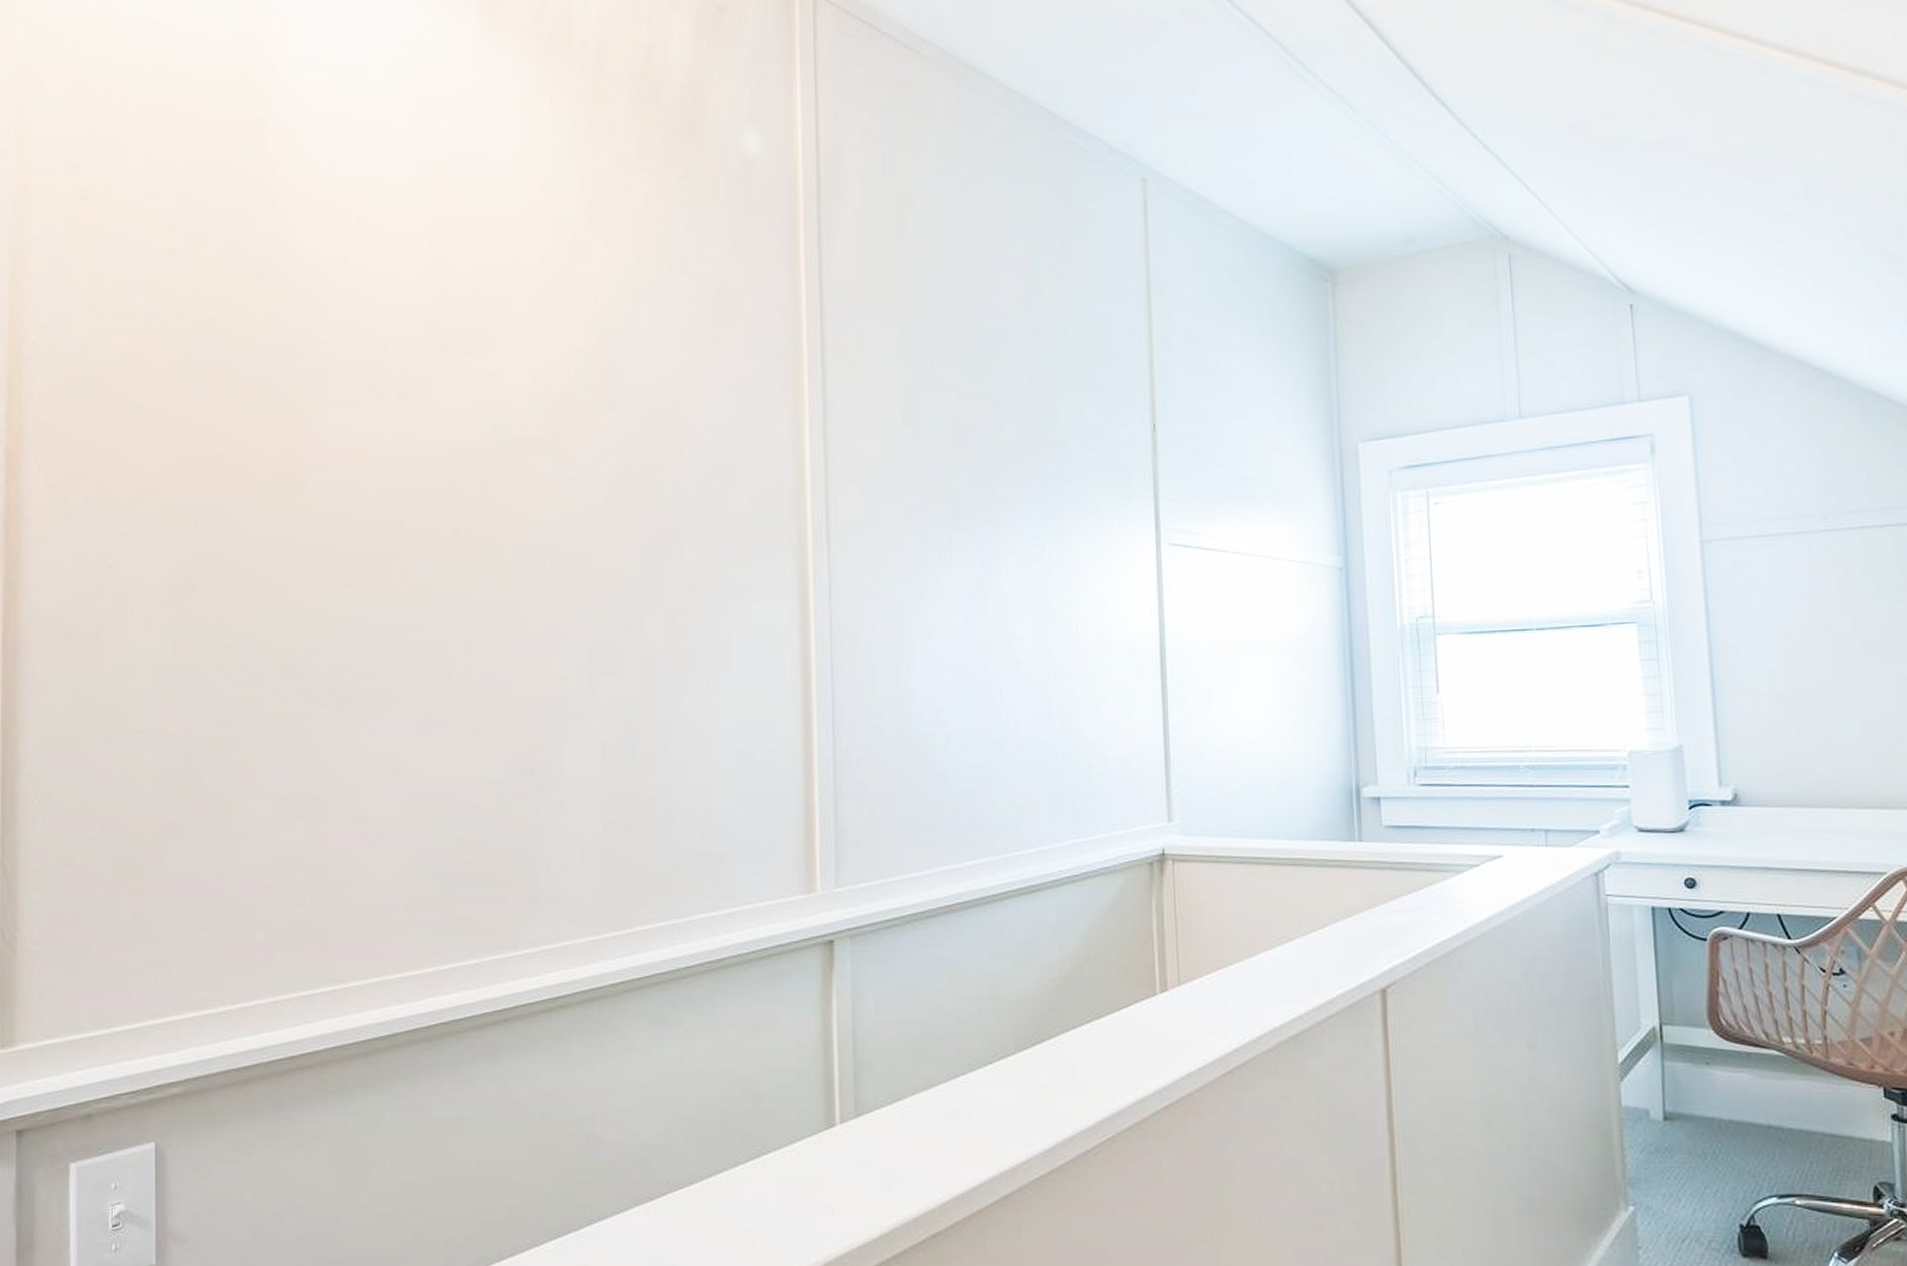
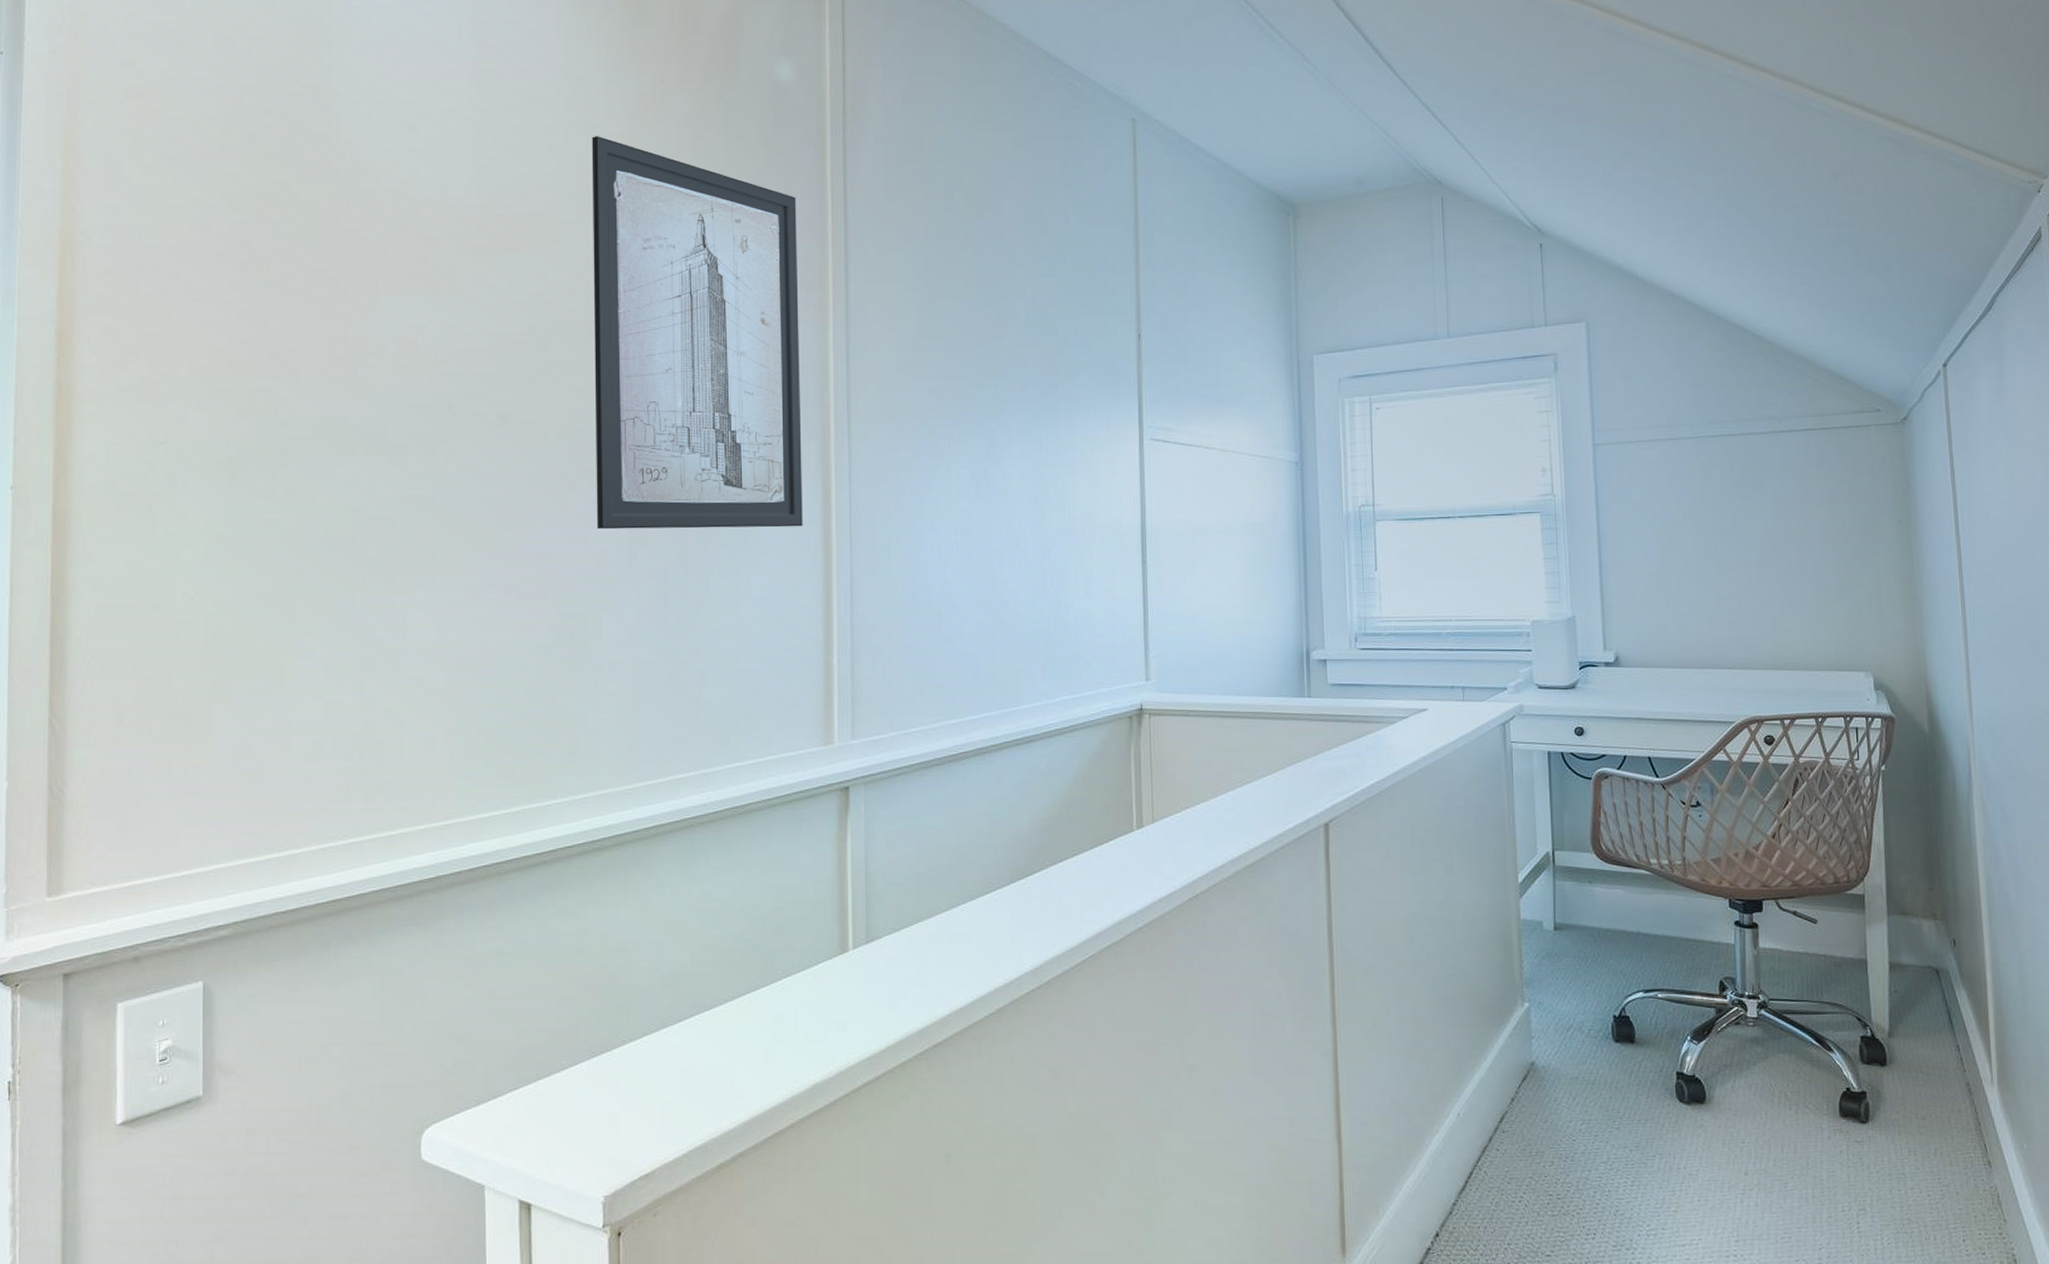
wall art: none [546,223,779,654] -> present [592,136,803,530]

